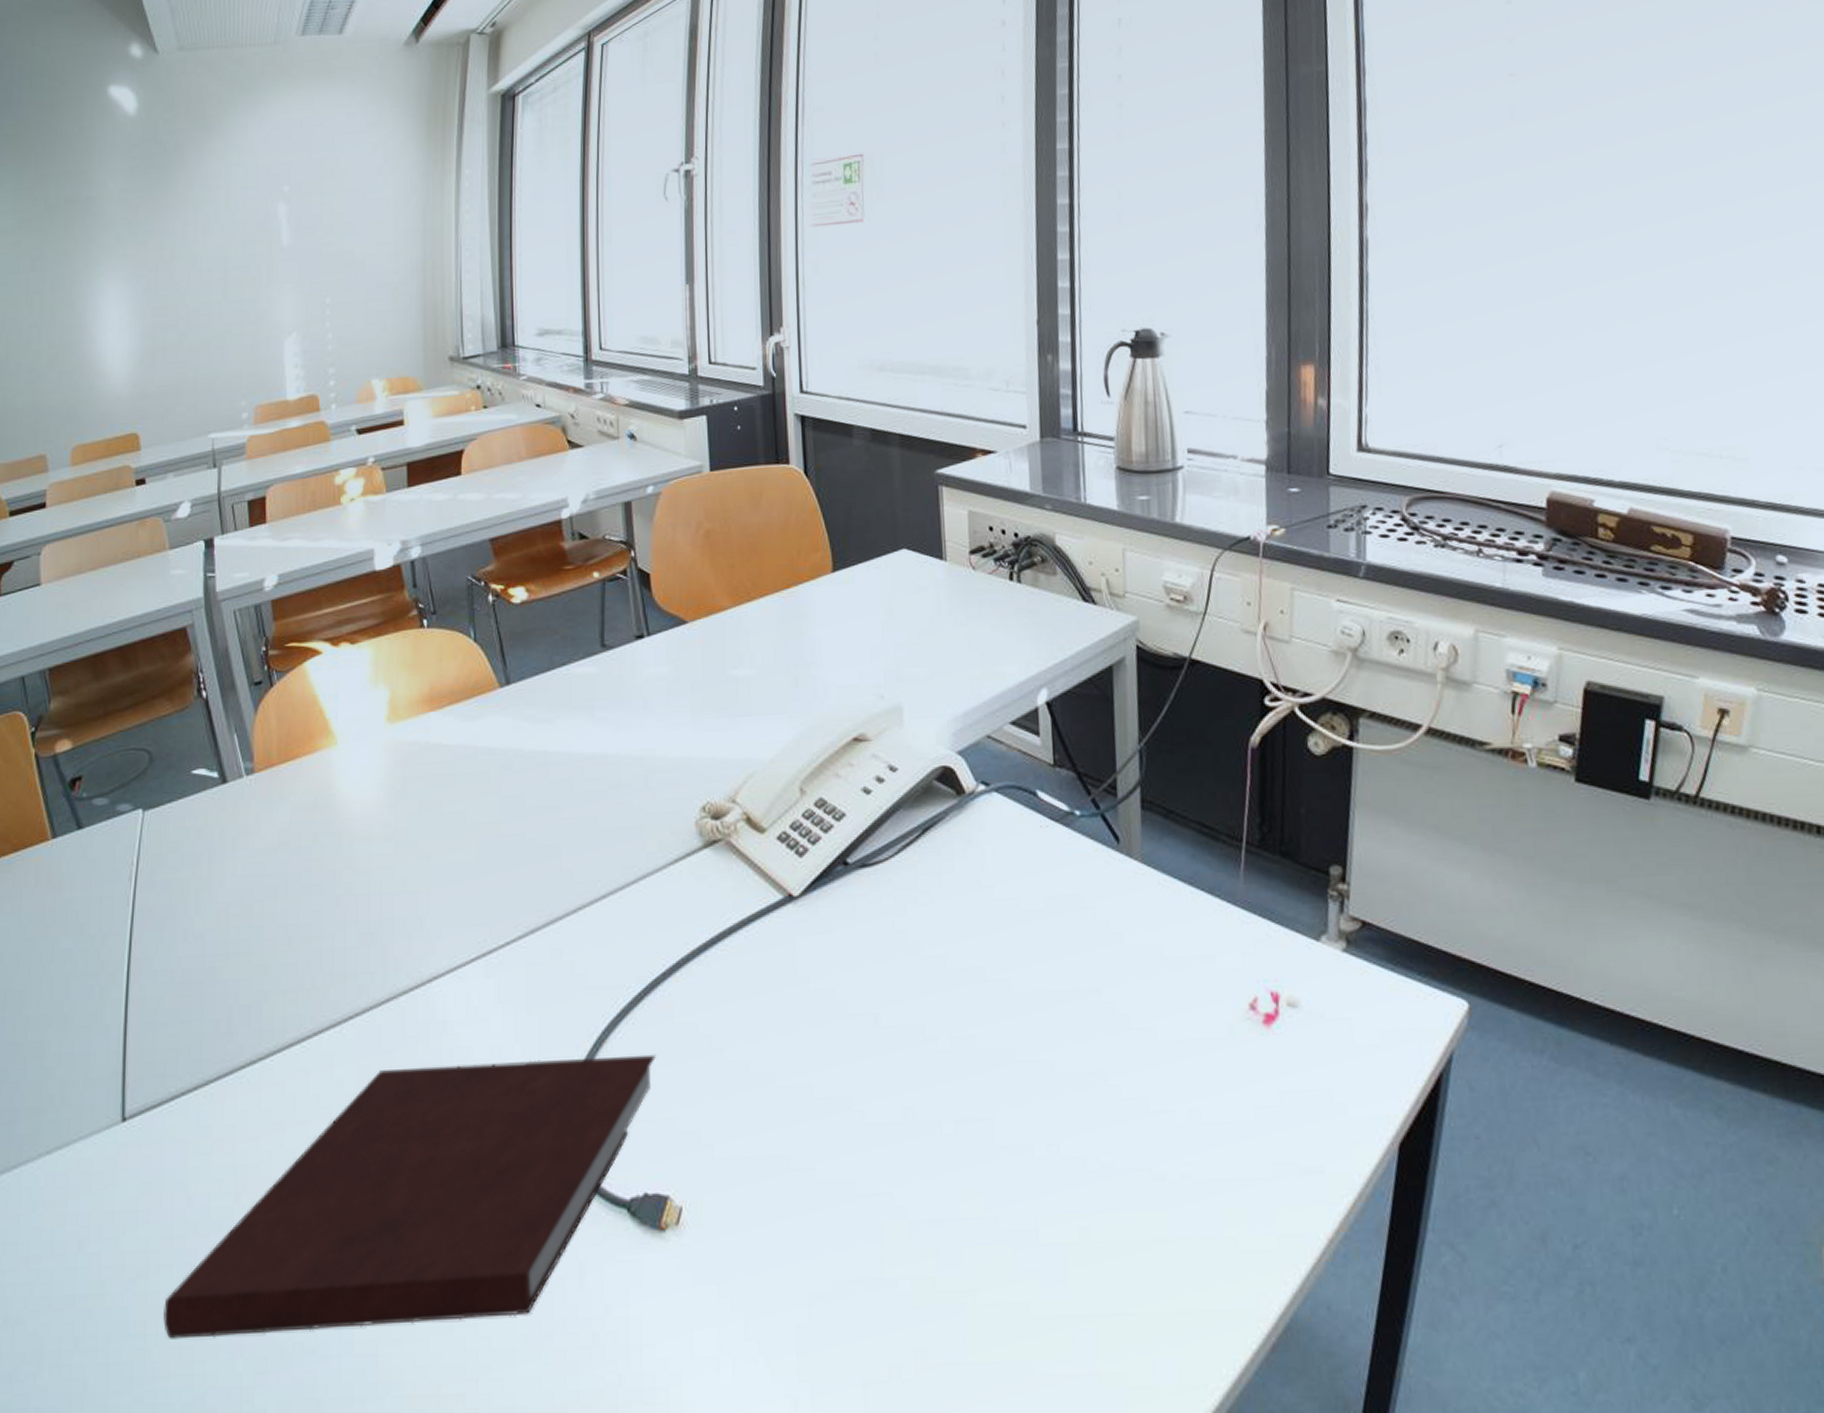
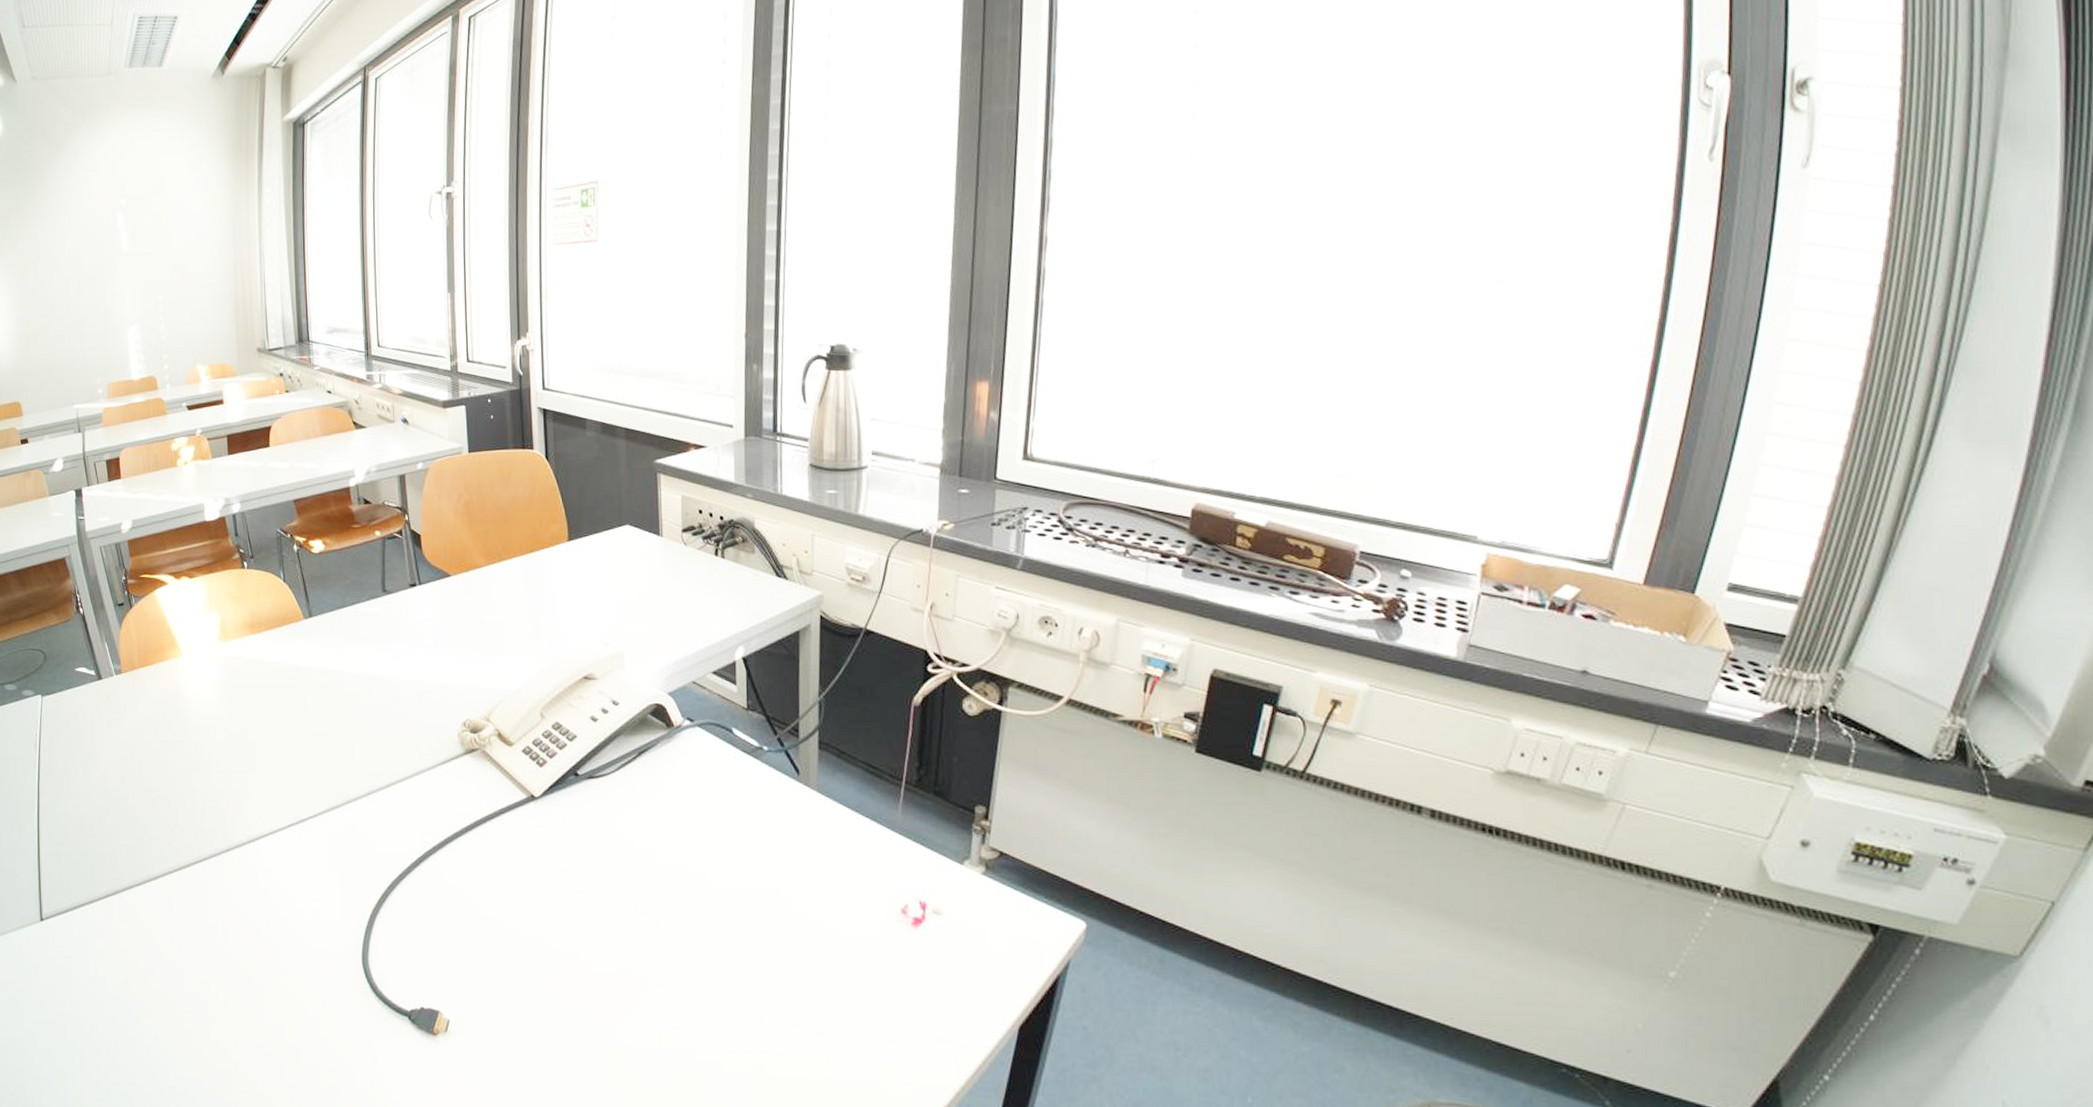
notebook: present [163,1054,656,1339] -> none [77,901,429,1084]

